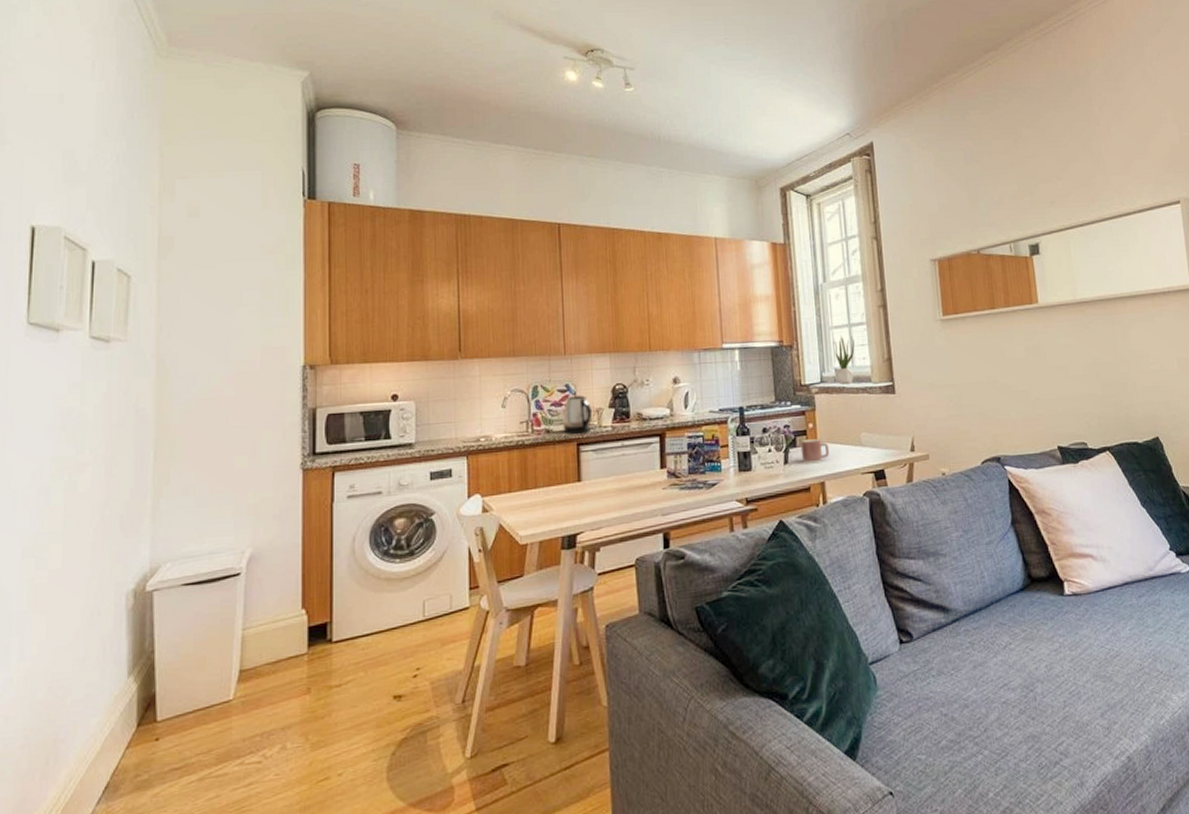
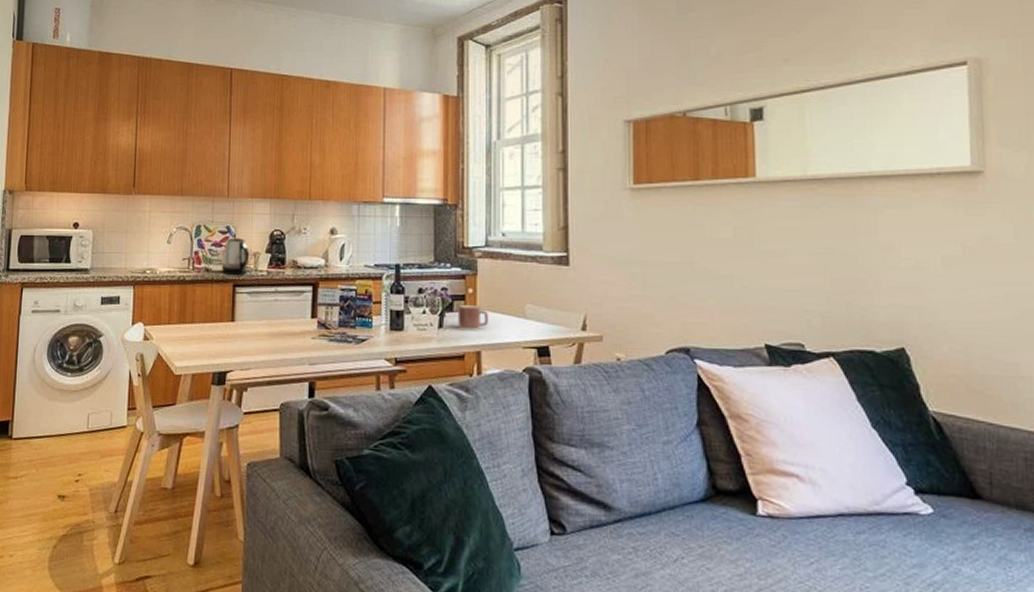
potted plant: present [834,335,855,385] -> none [502,197,527,252]

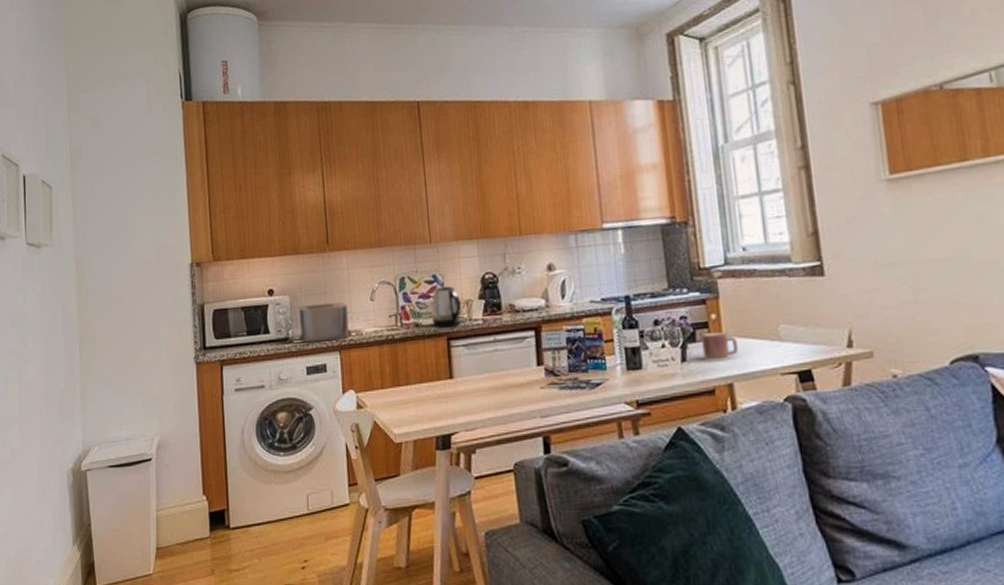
toaster: none [96,240,147,277] -> present [297,302,352,344]

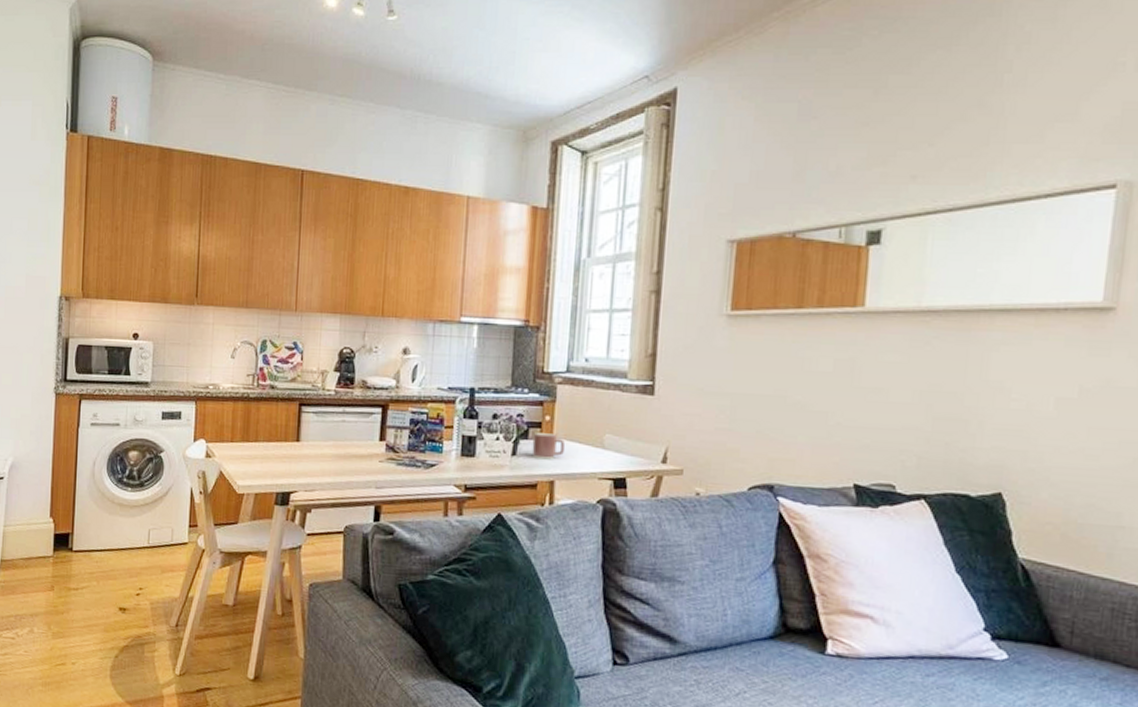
toaster: present [297,302,352,344] -> none [157,353,210,392]
kettle: present [431,285,462,329] -> none [287,353,318,395]

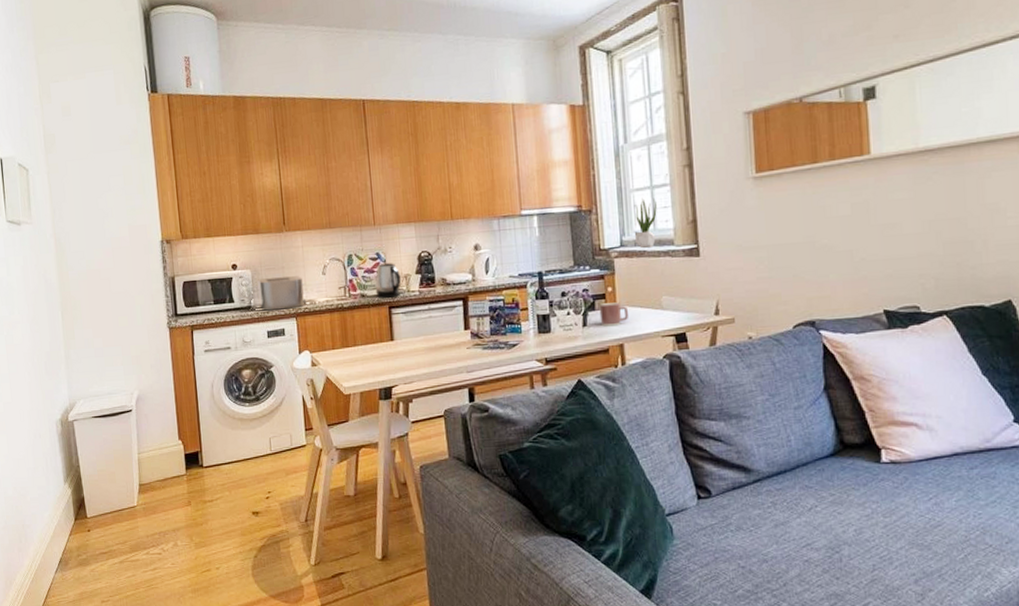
toaster: none [157,353,210,392] -> present [258,275,307,312]
kettle: none [287,353,318,395] -> present [375,262,402,299]
potted plant: none [584,320,614,379] -> present [635,197,657,249]

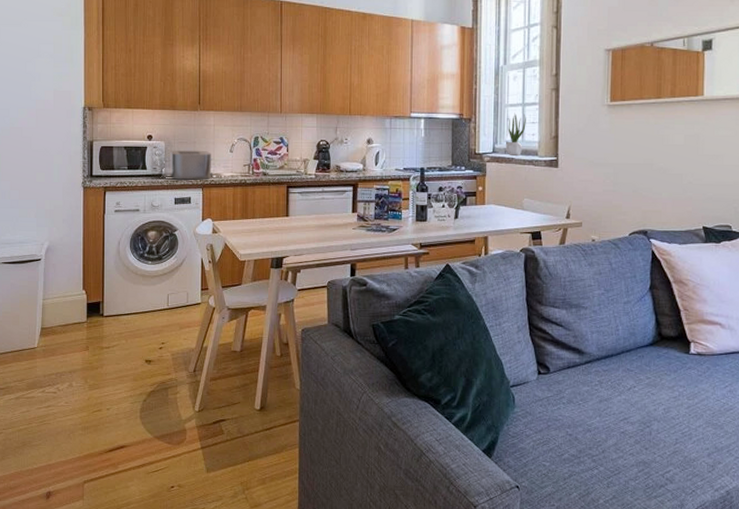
kettle: present [375,262,402,299] -> none [276,146,301,179]
mug: present [599,302,628,327] -> none [470,200,494,221]

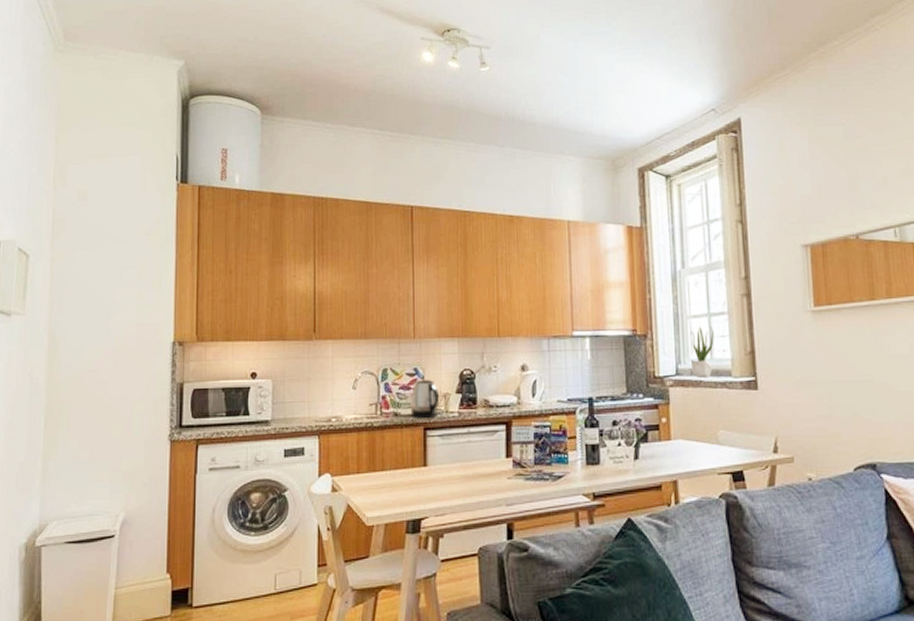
toaster: present [169,150,213,181] -> none [277,388,332,428]
kettle: none [276,146,301,179] -> present [410,379,440,420]

